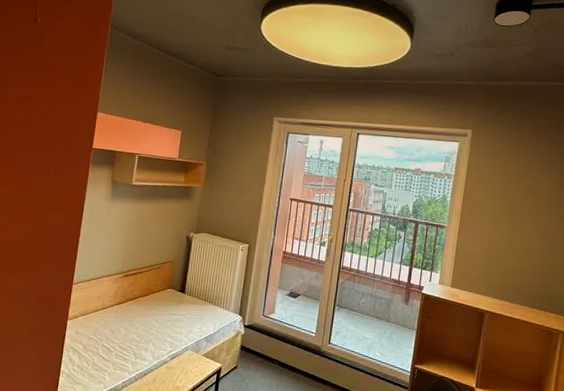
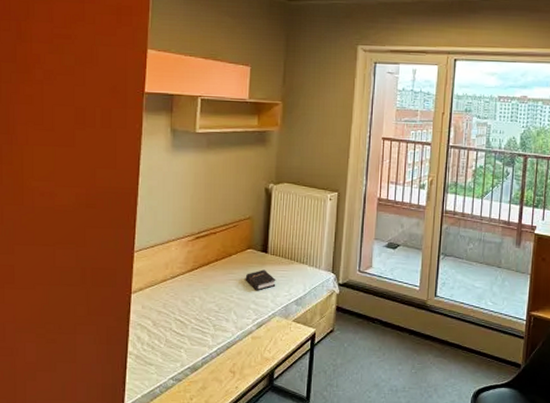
hardback book: none [164,307,191,326] -> present [245,269,276,291]

